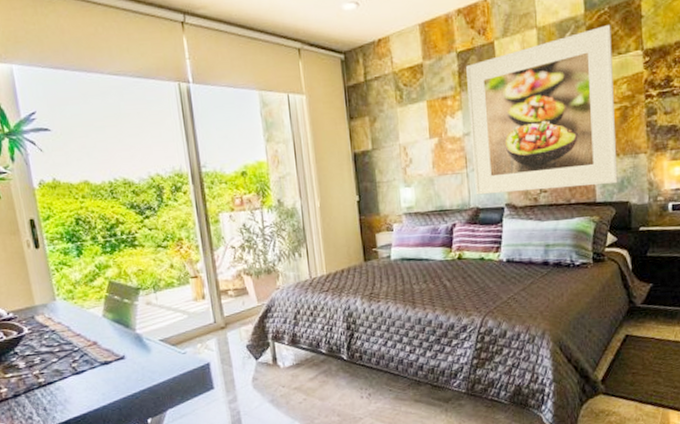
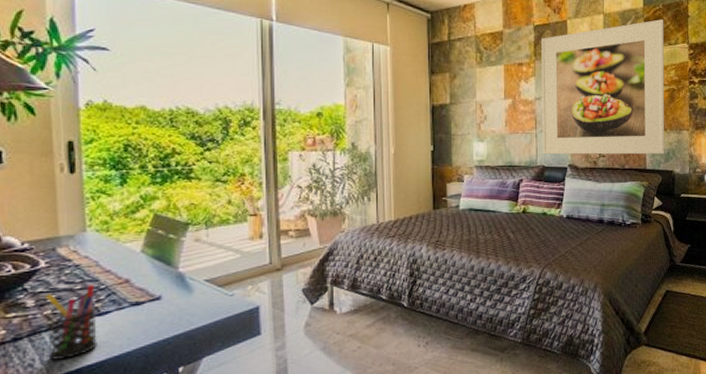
pen holder: none [32,346,79,413] -> present [44,283,97,360]

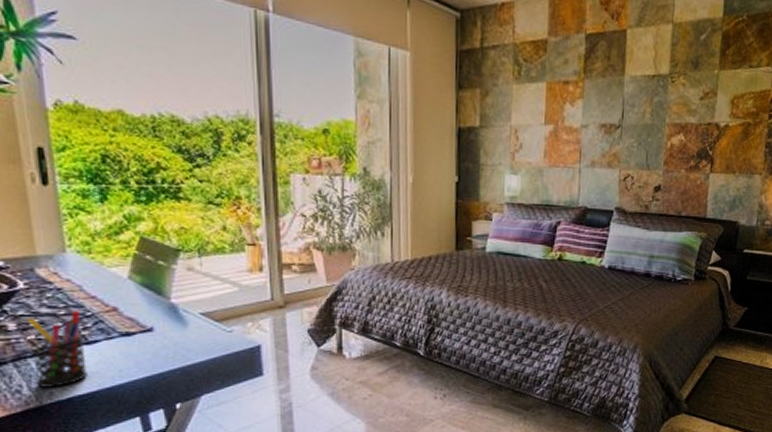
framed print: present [541,19,665,155] -> none [586,34,747,202]

